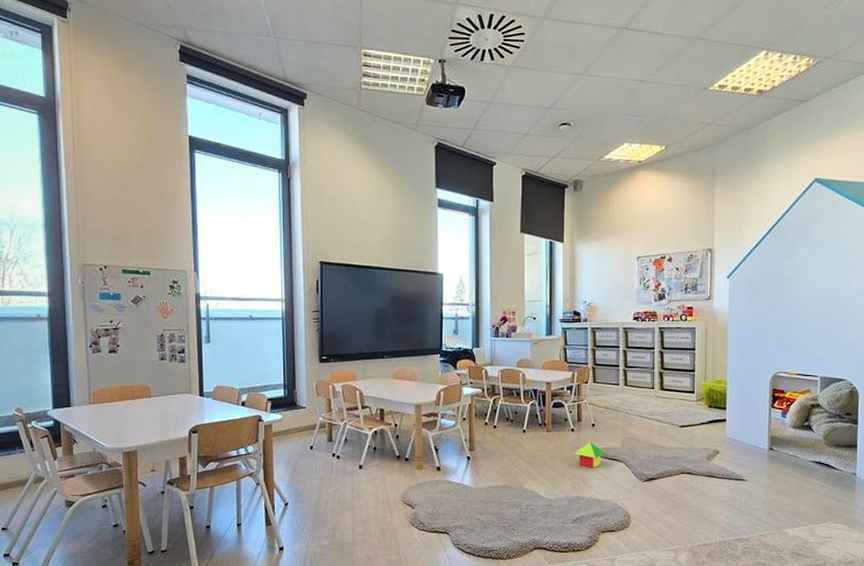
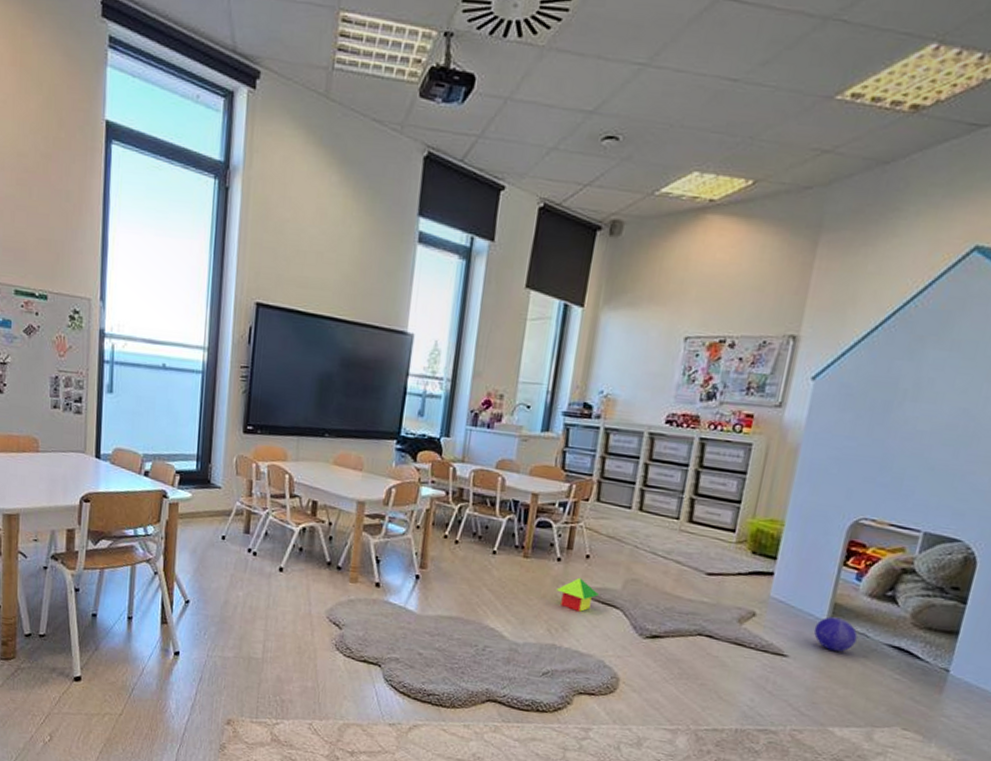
decorative ball: none [760,446,791,471] -> present [813,616,858,652]

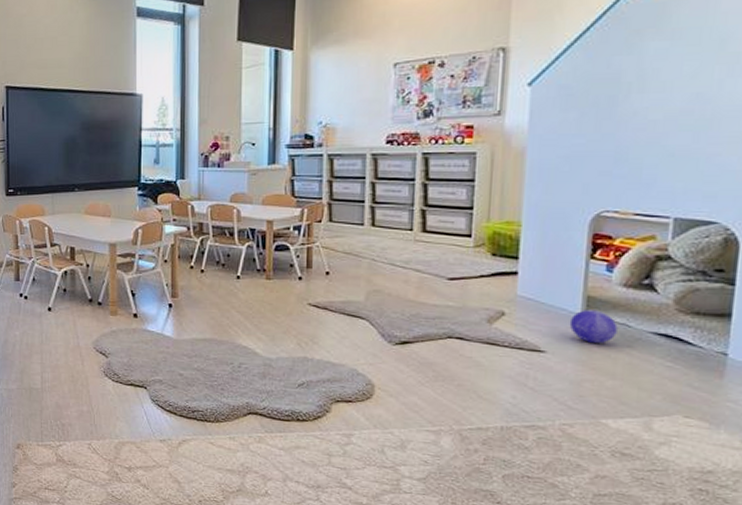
toy house: present [557,577,599,612] -> none [302,293,343,325]

